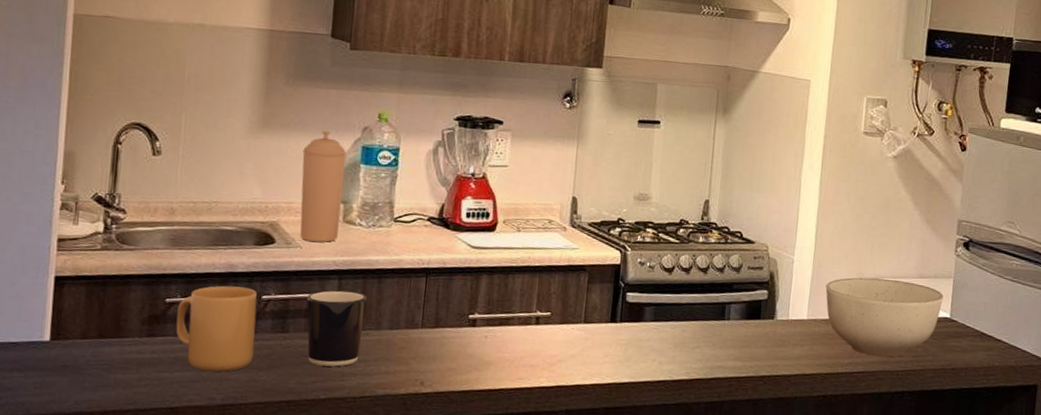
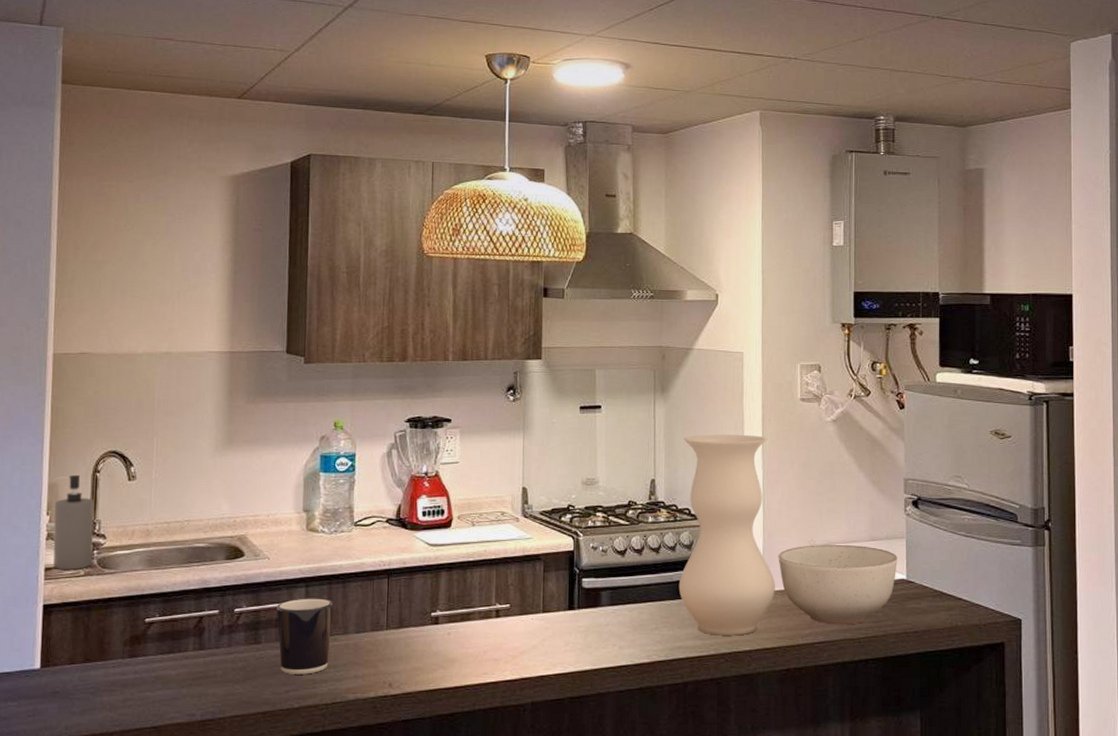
soap dispenser: none [66,144,114,243] -> present [50,474,94,571]
cup: present [176,285,258,372] -> none [156,601,231,688]
canister: present [300,131,347,243] -> none [265,443,307,553]
vase: none [723,159,826,360] -> present [678,434,775,636]

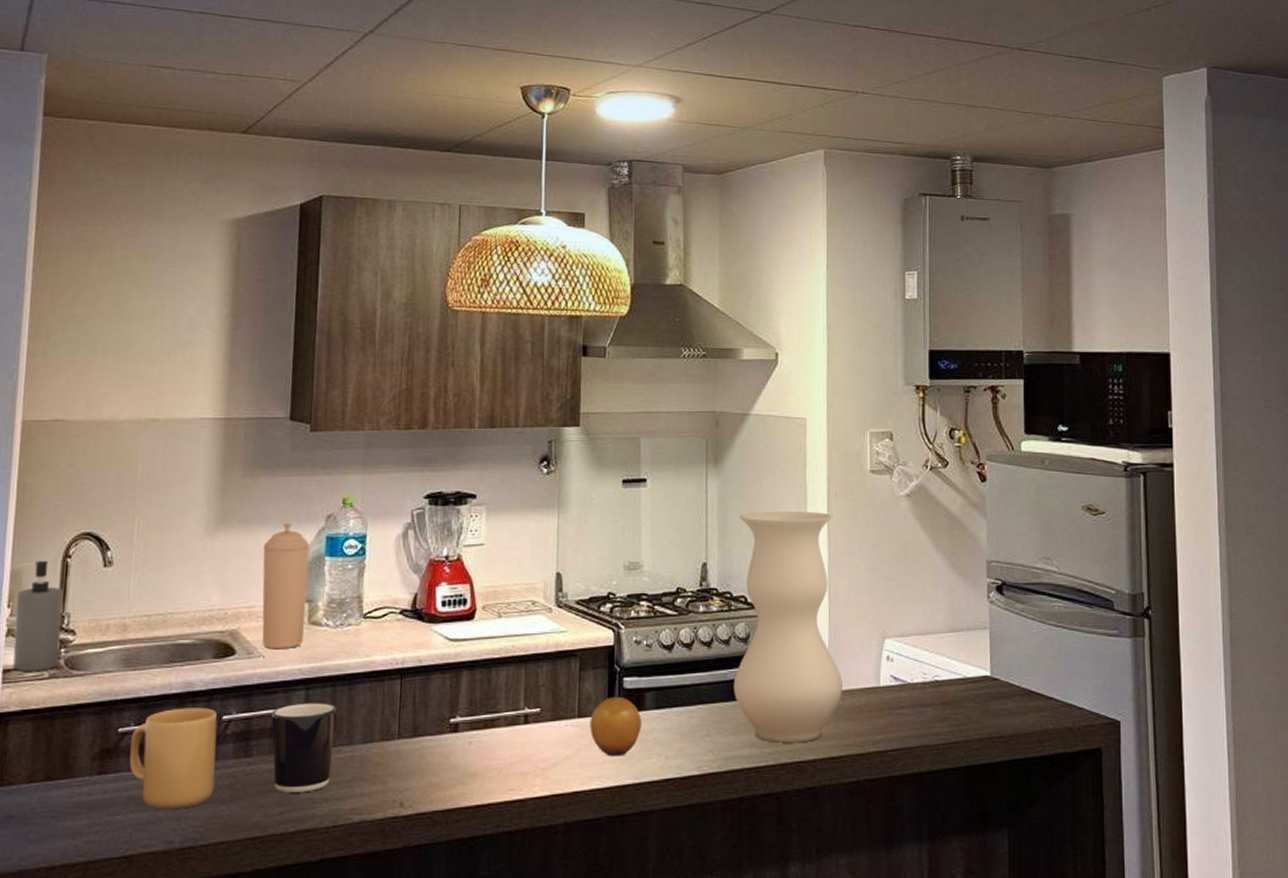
cup: none [156,601,231,688] -> present [129,708,218,810]
canister: none [265,443,307,553] -> present [262,523,310,650]
fruit: none [553,595,599,646] -> present [590,697,642,757]
bowl: present [778,545,898,625] -> none [846,637,980,729]

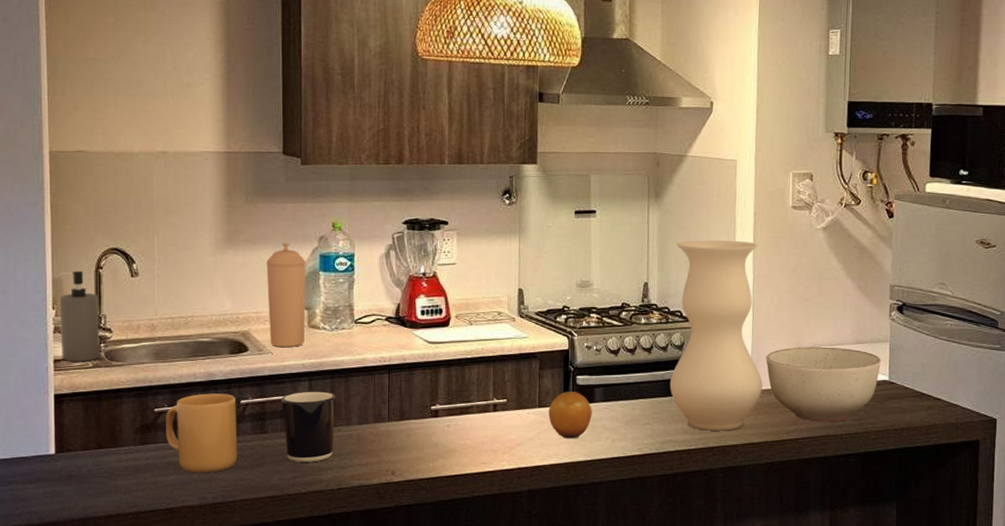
bowl: none [846,637,980,729] -> present [766,347,881,422]

